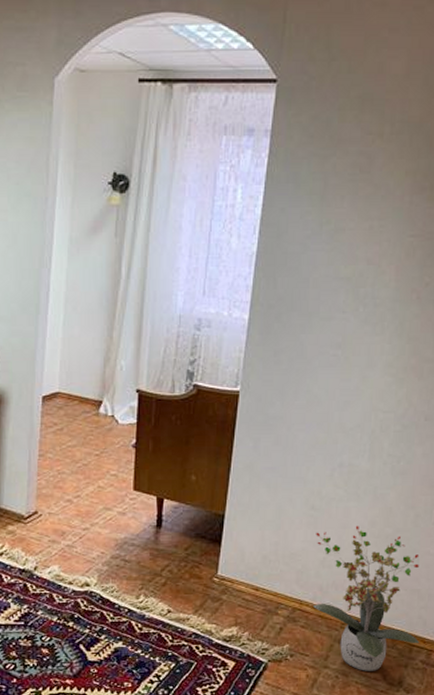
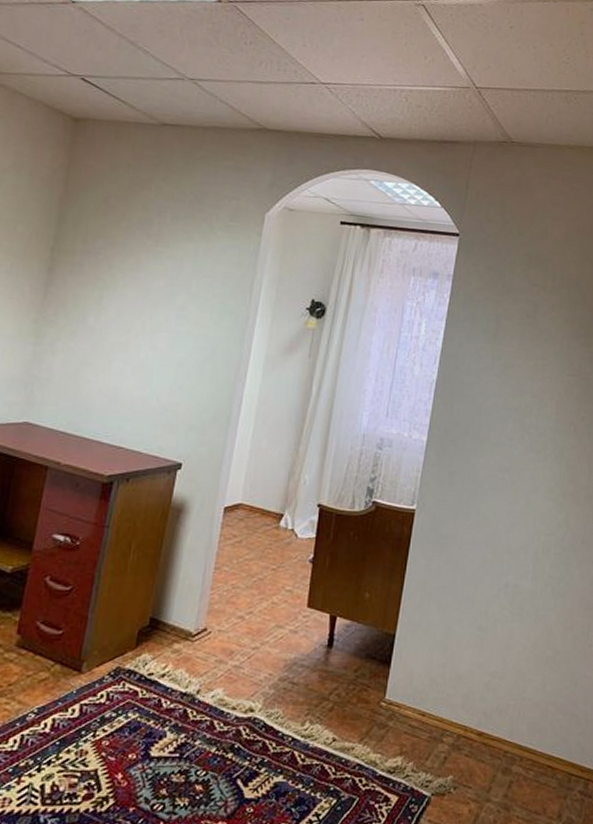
potted plant: present [313,526,420,671] -> none [478,648,578,804]

